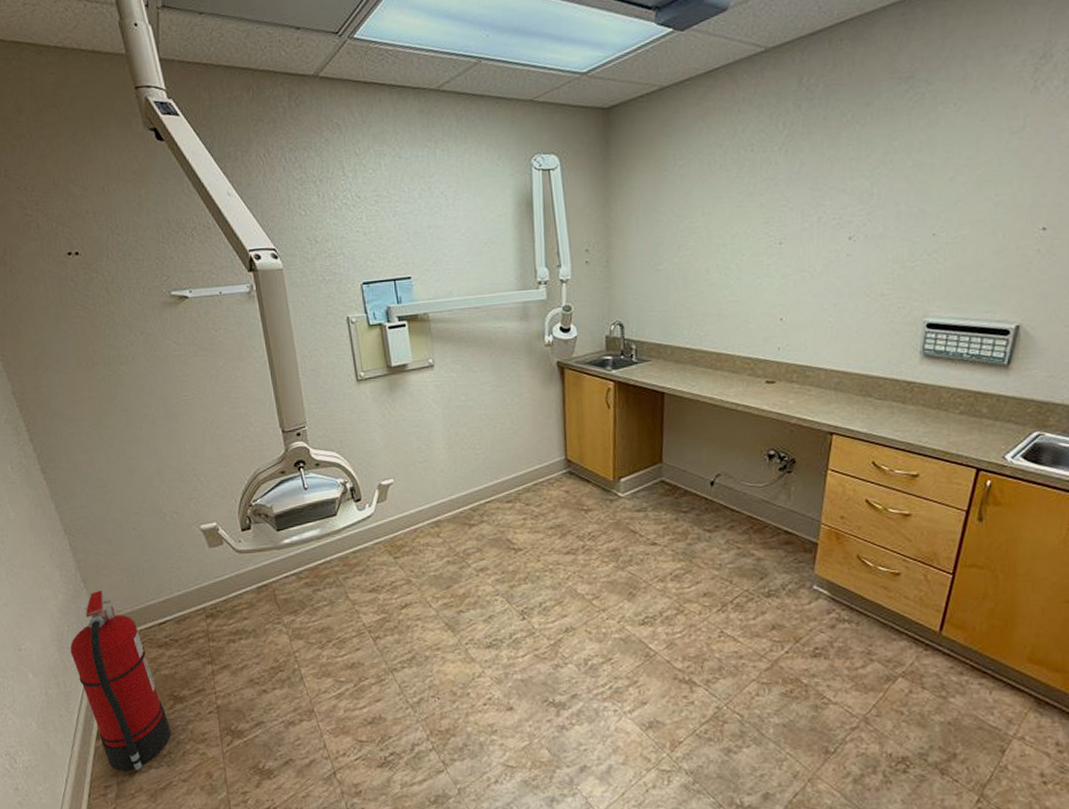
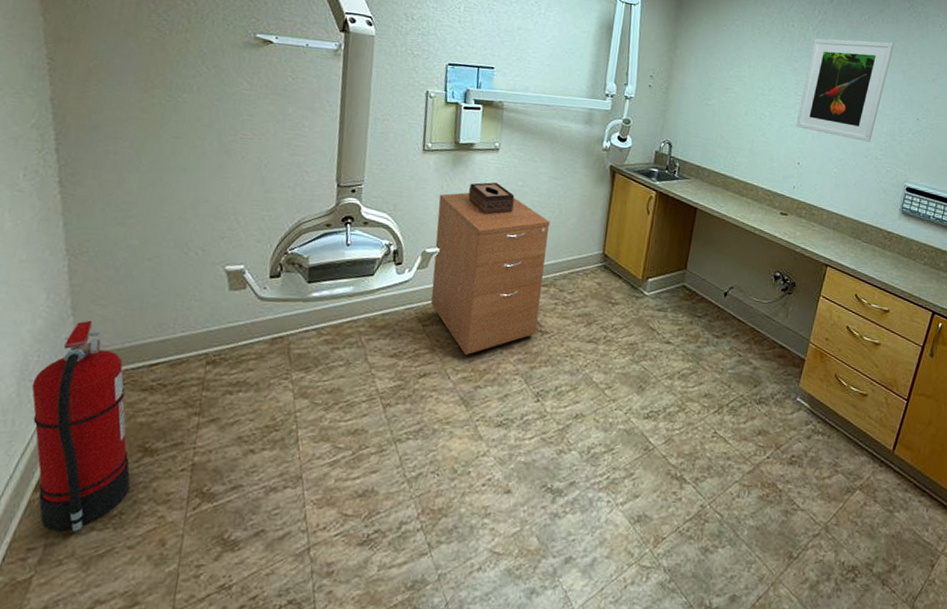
drawer unit: none [383,414,509,583] -> present [431,192,551,356]
tissue box: none [411,401,461,437] -> present [468,182,515,215]
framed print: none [771,141,892,277] -> present [796,38,895,142]

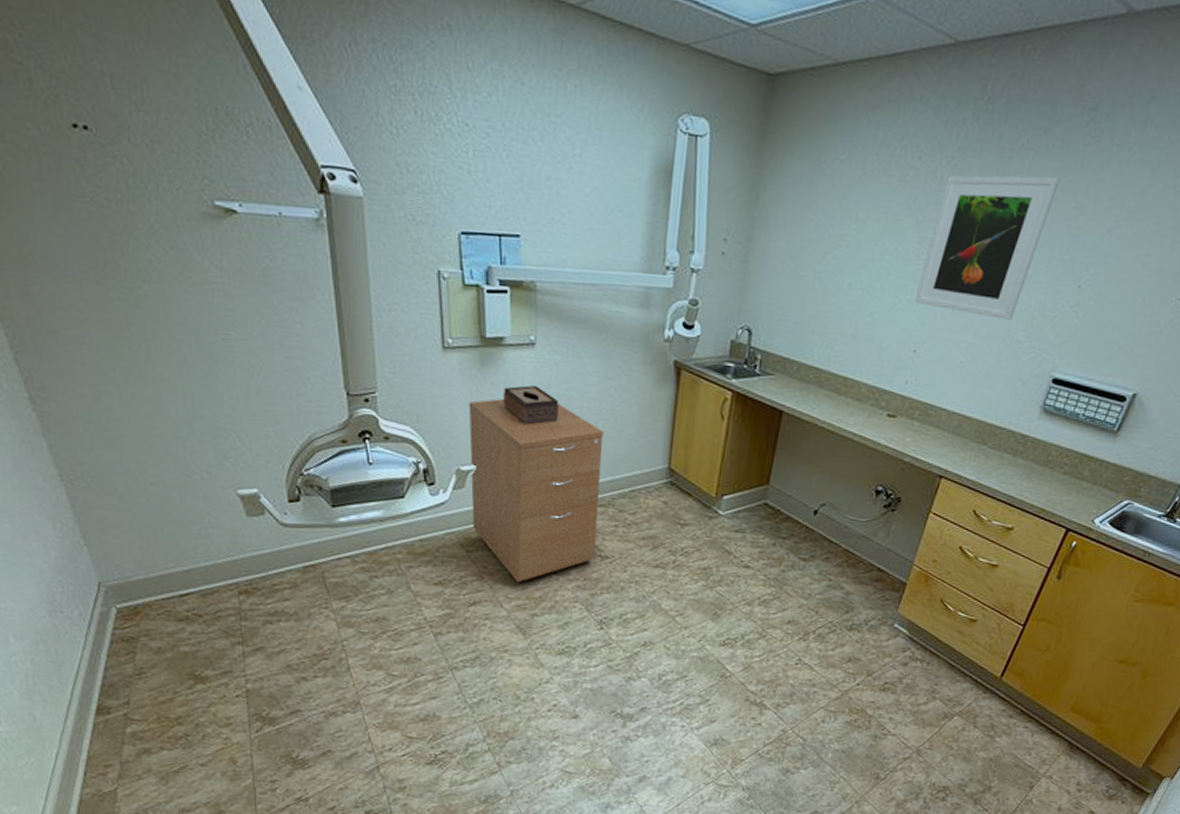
fire extinguisher: present [31,320,131,531] -> none [64,550,190,751]

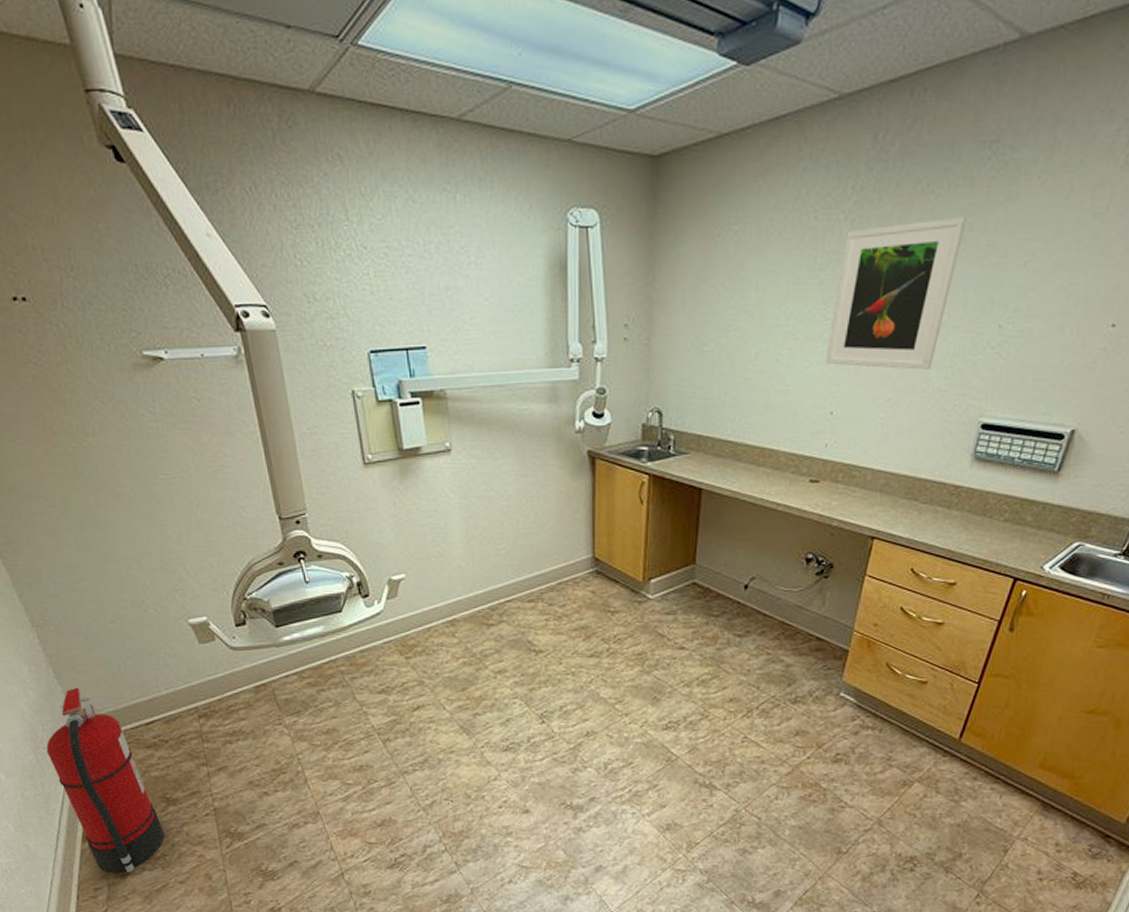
fire extinguisher: none [64,550,190,751] -> present [46,687,165,873]
drawer unit: present [468,399,604,583] -> none [393,506,529,684]
tissue box: present [503,385,559,425] -> none [425,489,480,529]

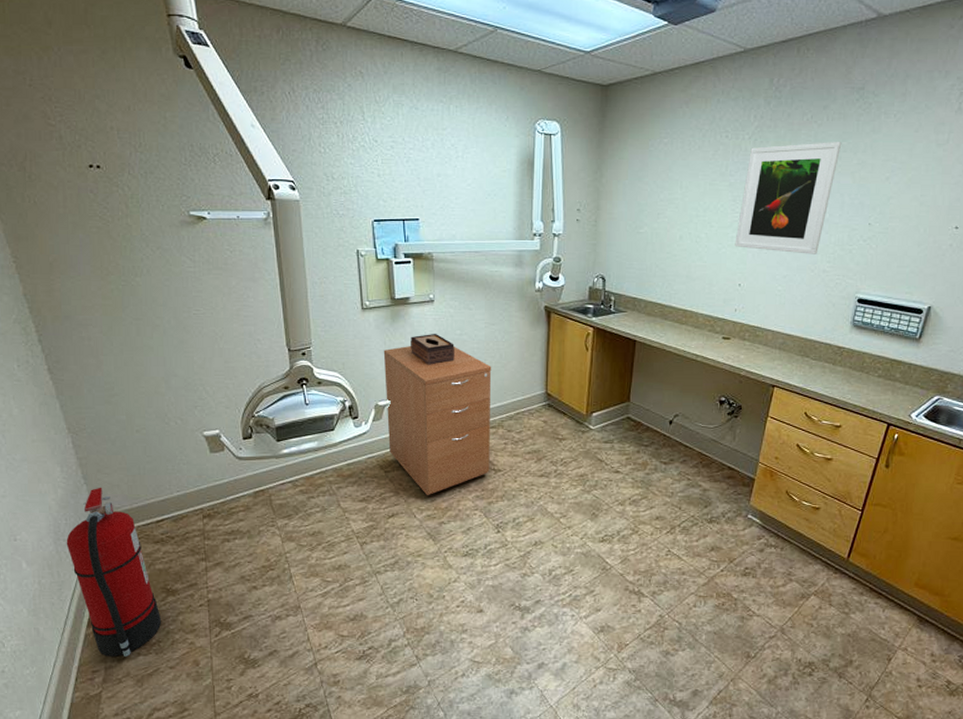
drawer unit: none [393,506,529,684] -> present [383,346,492,496]
tissue box: none [425,489,480,529] -> present [411,333,454,365]

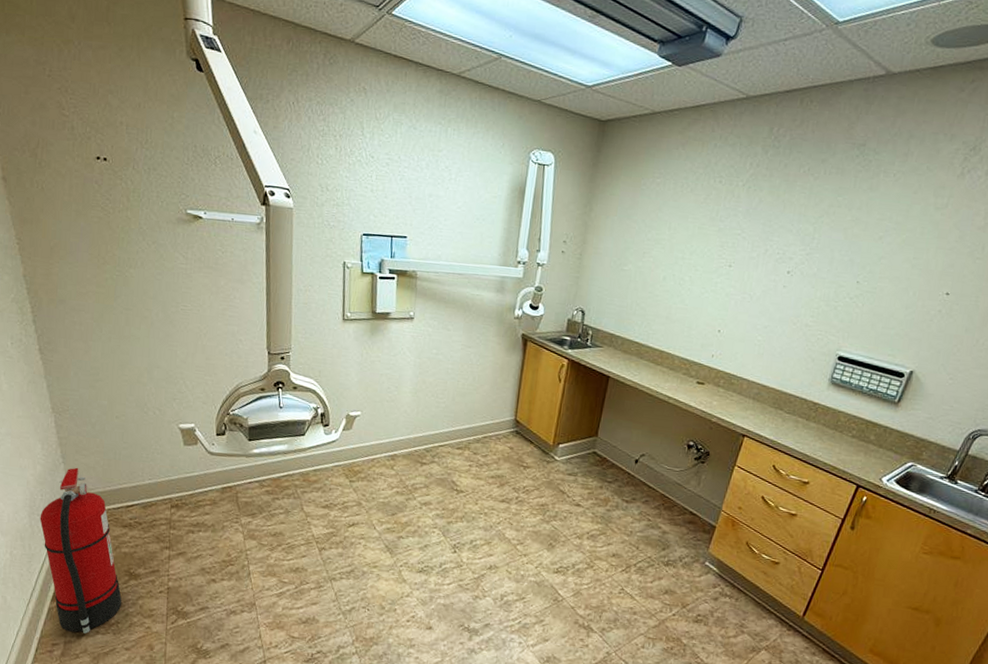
drawer unit: present [383,346,492,496] -> none [356,360,464,510]
tissue box: present [411,333,454,365] -> none [386,350,430,381]
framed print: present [735,141,842,254] -> none [718,195,837,308]

